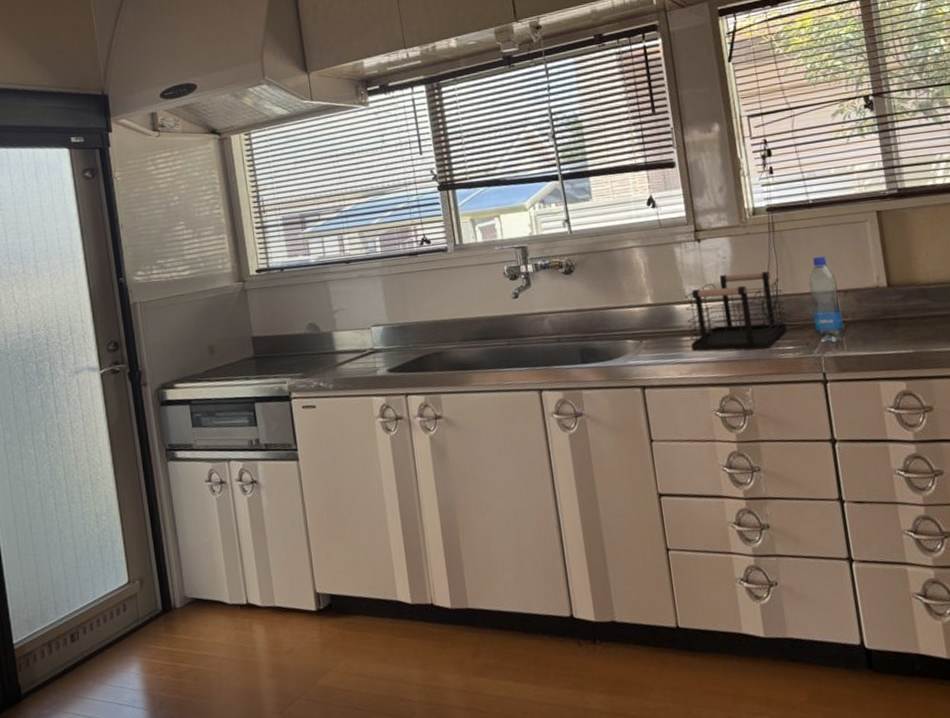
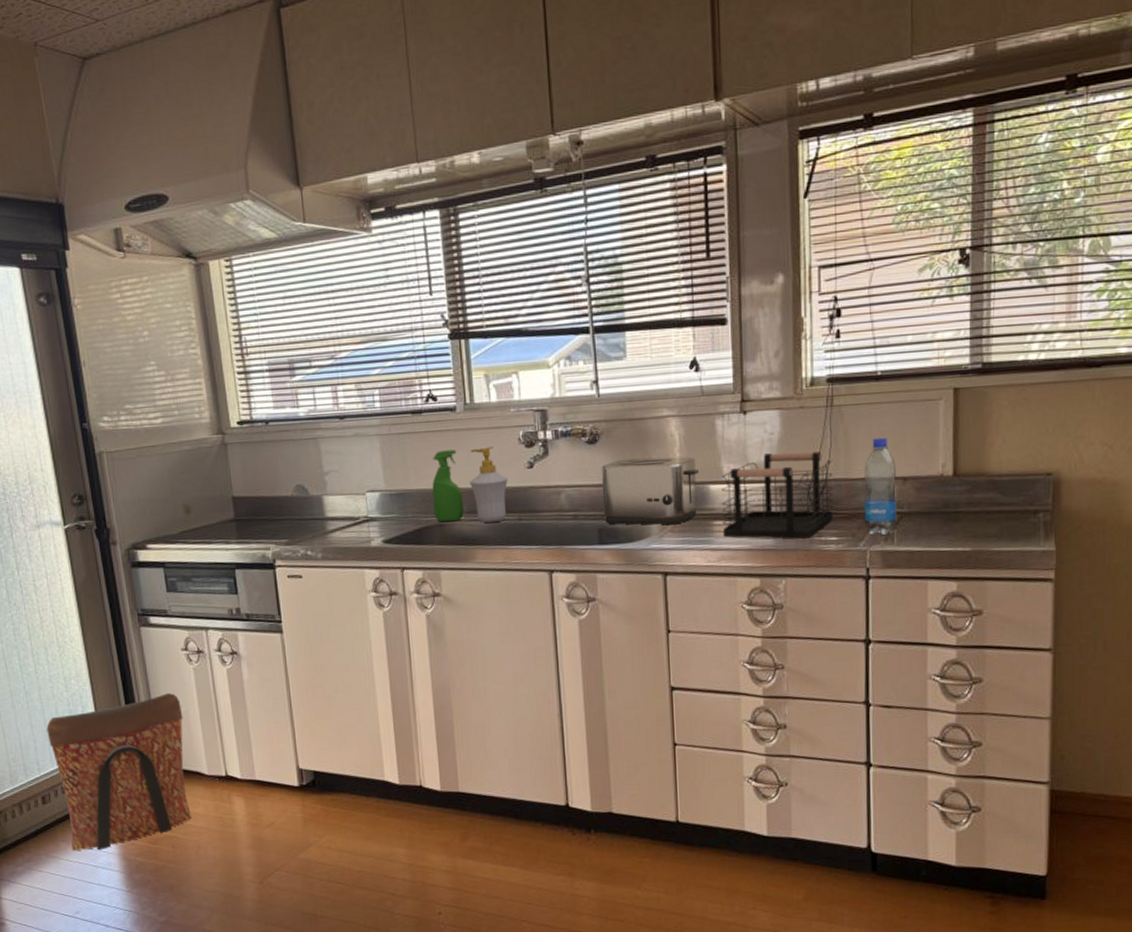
shopping bag: none [77,524,214,689] -> present [46,693,192,851]
spray bottle: none [429,285,459,351] -> present [432,449,464,523]
soap bottle: none [462,281,497,350] -> present [470,447,508,524]
toaster: none [577,281,666,346] -> present [601,456,700,525]

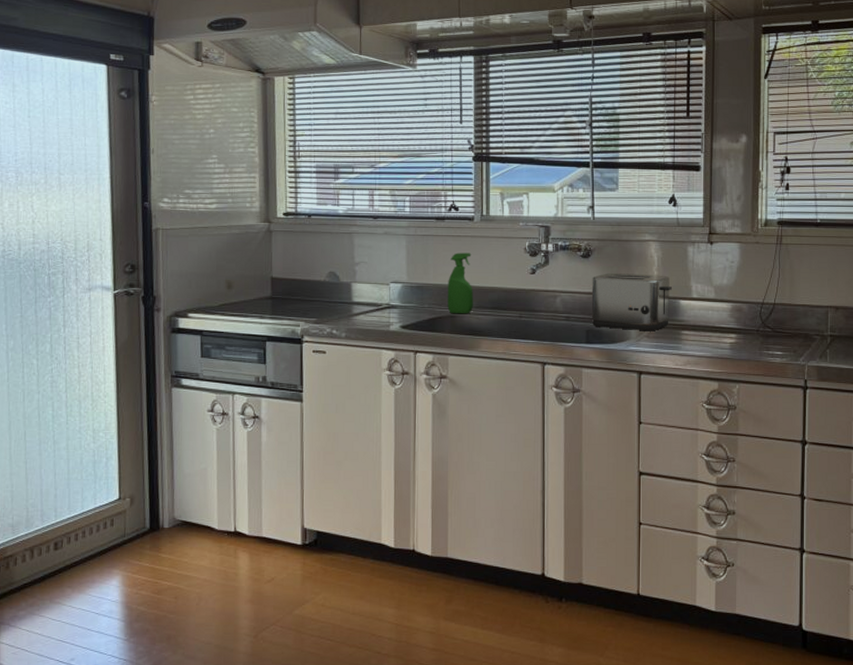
shopping bag: present [46,693,192,851] -> none [69,451,201,597]
soap bottle: present [470,447,508,524] -> none [480,253,513,318]
dish rack: present [721,451,834,539] -> none [689,278,780,351]
bottle: present [864,437,897,536] -> none [804,272,831,354]

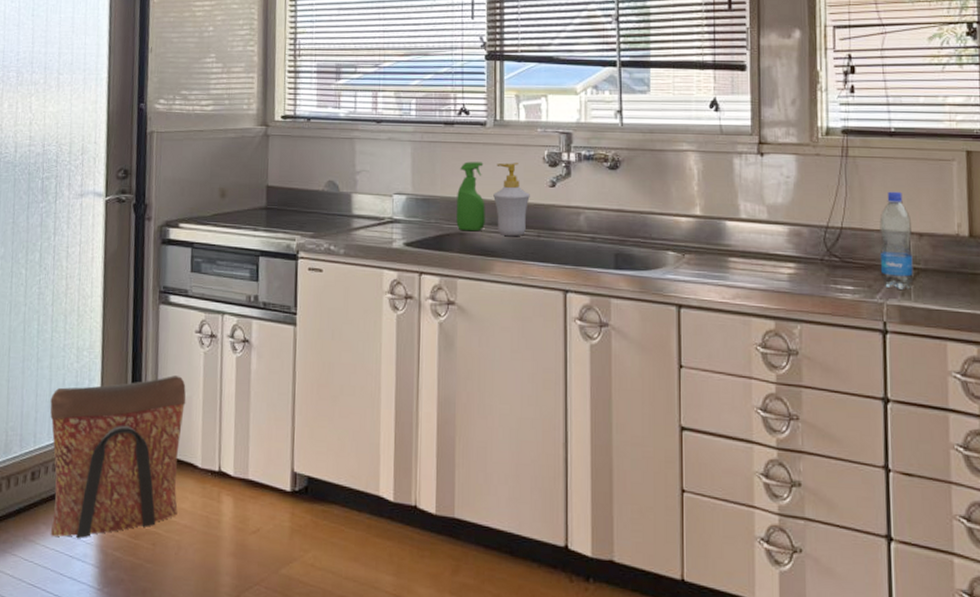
shopping bag: none [69,451,201,597] -> present [50,375,186,538]
soap bottle: none [480,253,513,318] -> present [493,163,530,237]
toaster: present [591,273,673,331] -> none [620,187,717,257]
bottle: none [804,272,831,354] -> present [879,191,914,291]

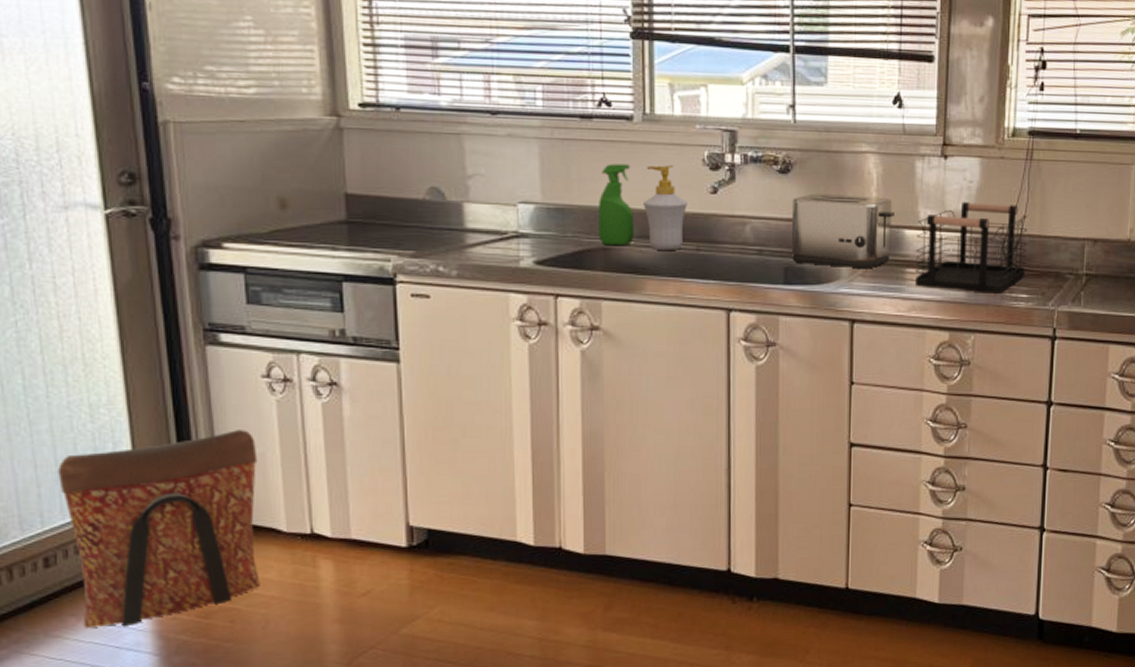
toaster: none [620,187,717,257] -> present [791,194,896,269]
dish rack: none [737,196,850,285] -> present [915,202,1028,294]
bottle: present [879,191,914,291] -> none [1054,196,1089,297]

